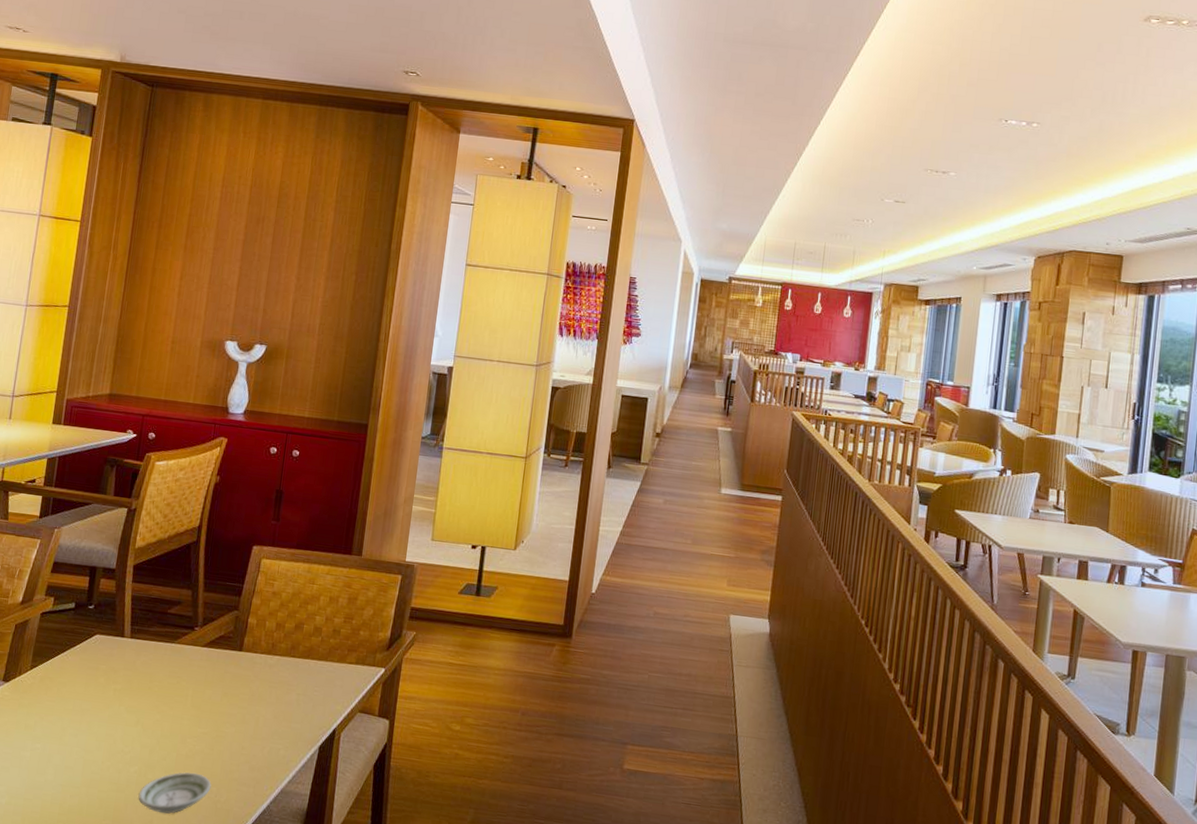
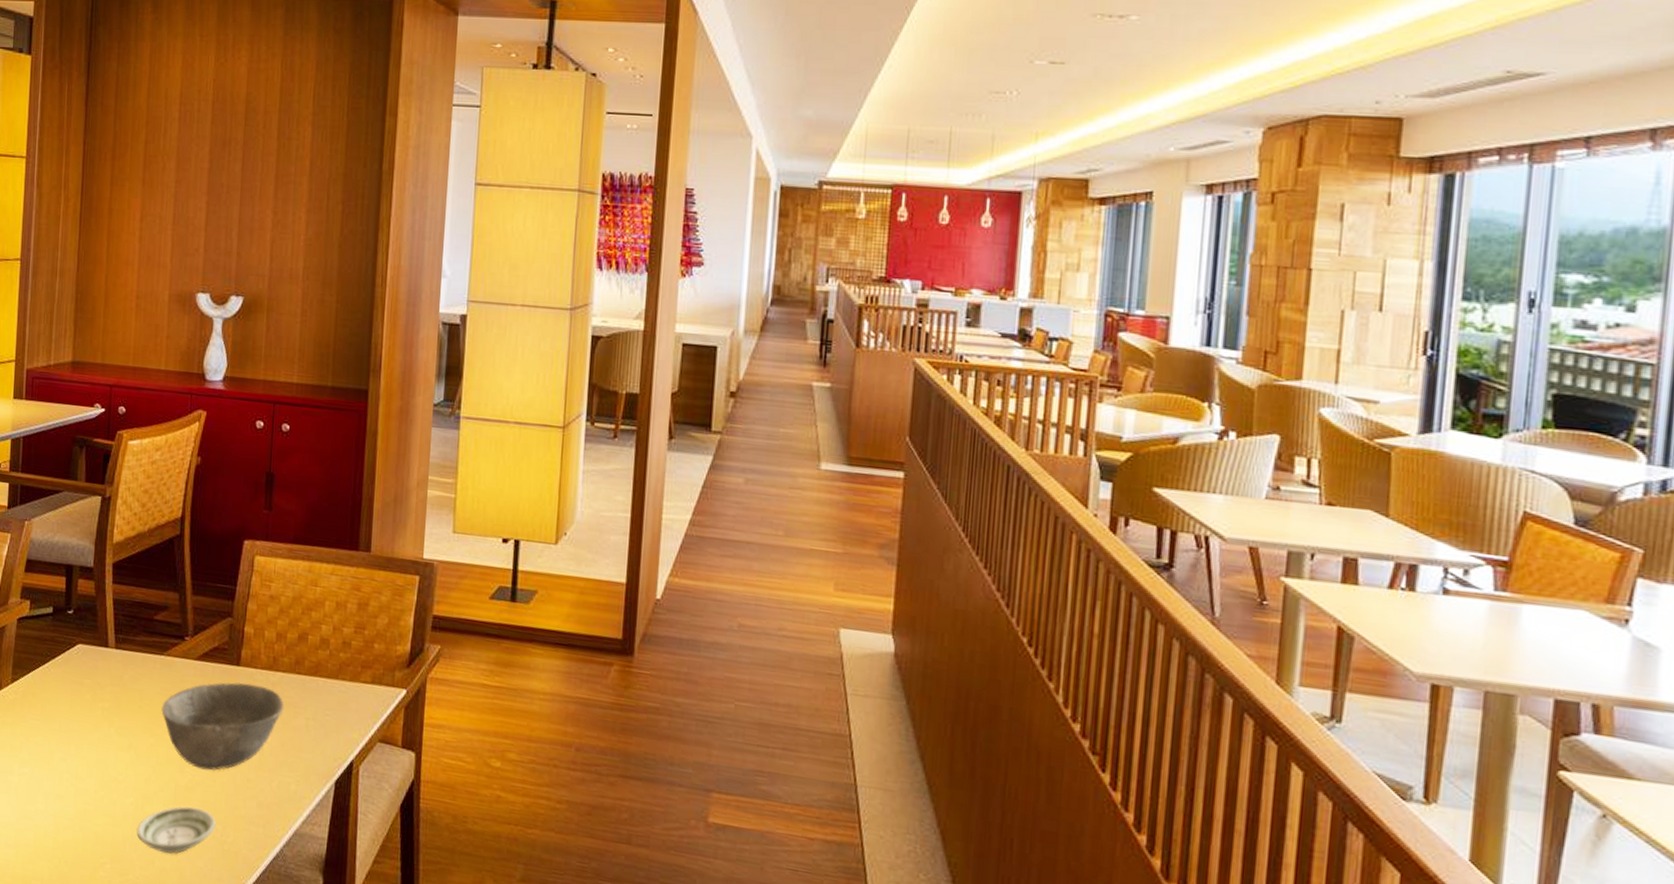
bowl: none [168,665,279,741] -> present [161,682,285,771]

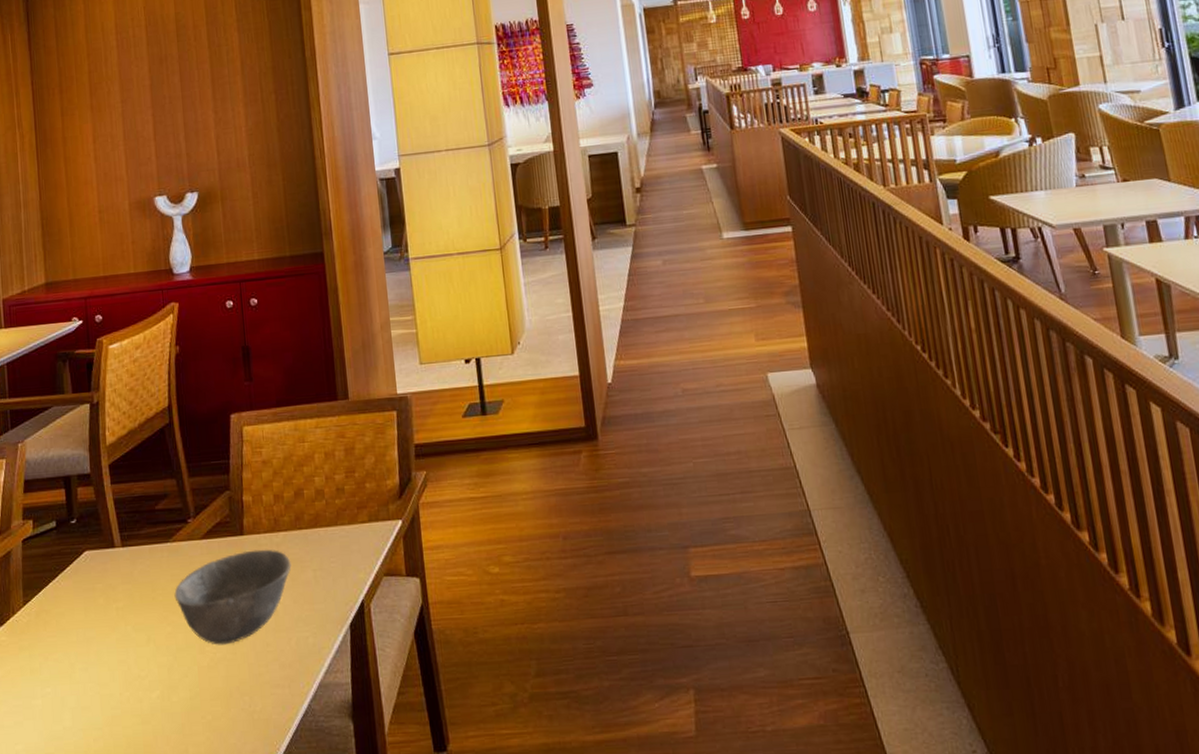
saucer: present [136,806,216,854] -> none [166,684,243,739]

